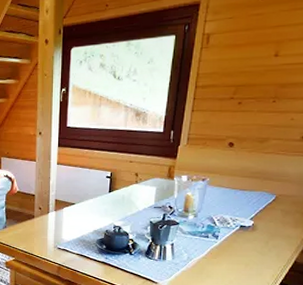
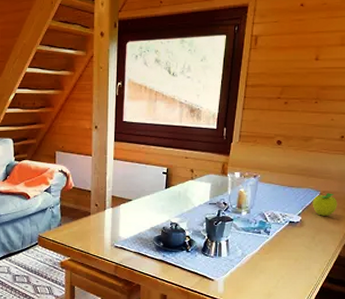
fruit: none [266,196,295,220] -> present [312,193,337,216]

